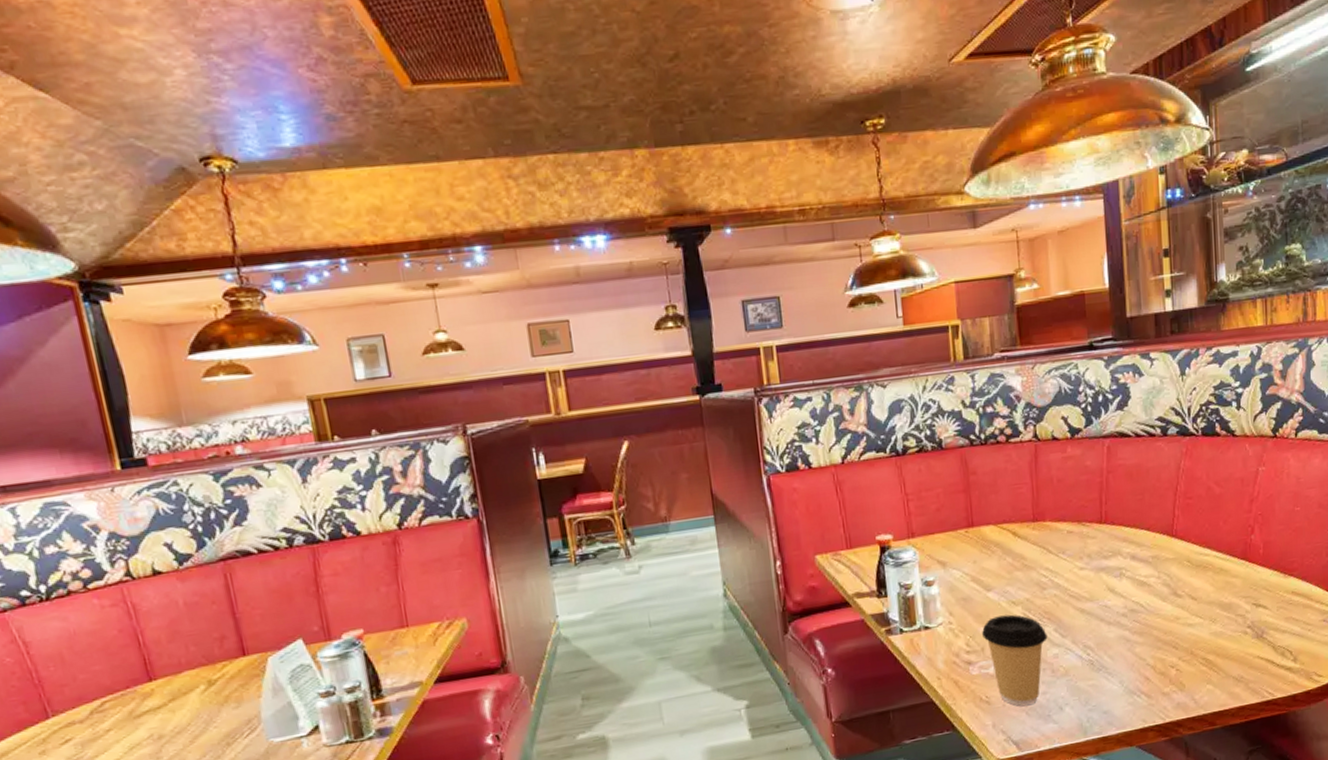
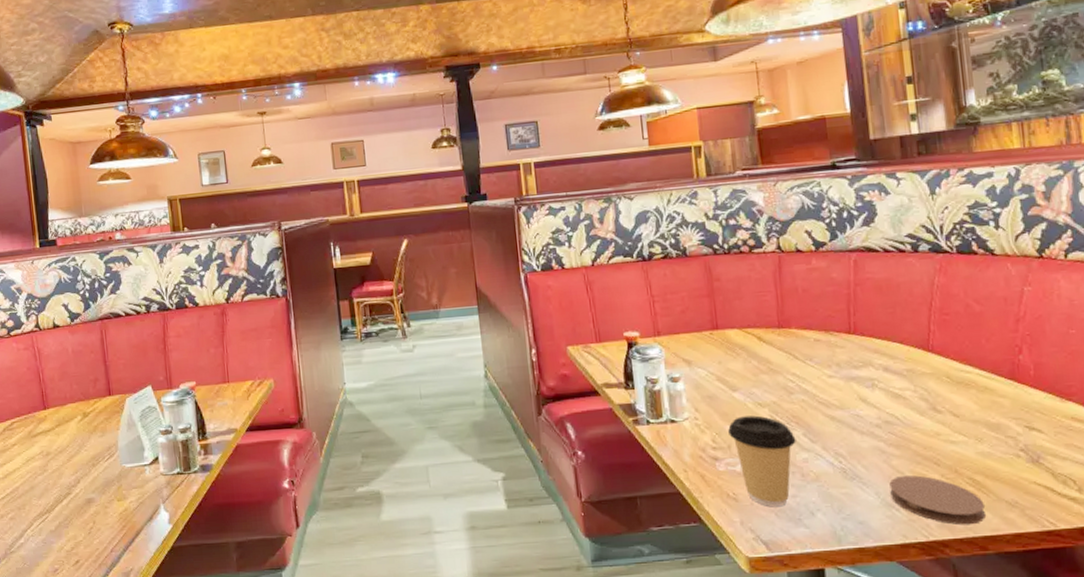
coaster: none [1132,660,1216,705] -> present [889,475,987,525]

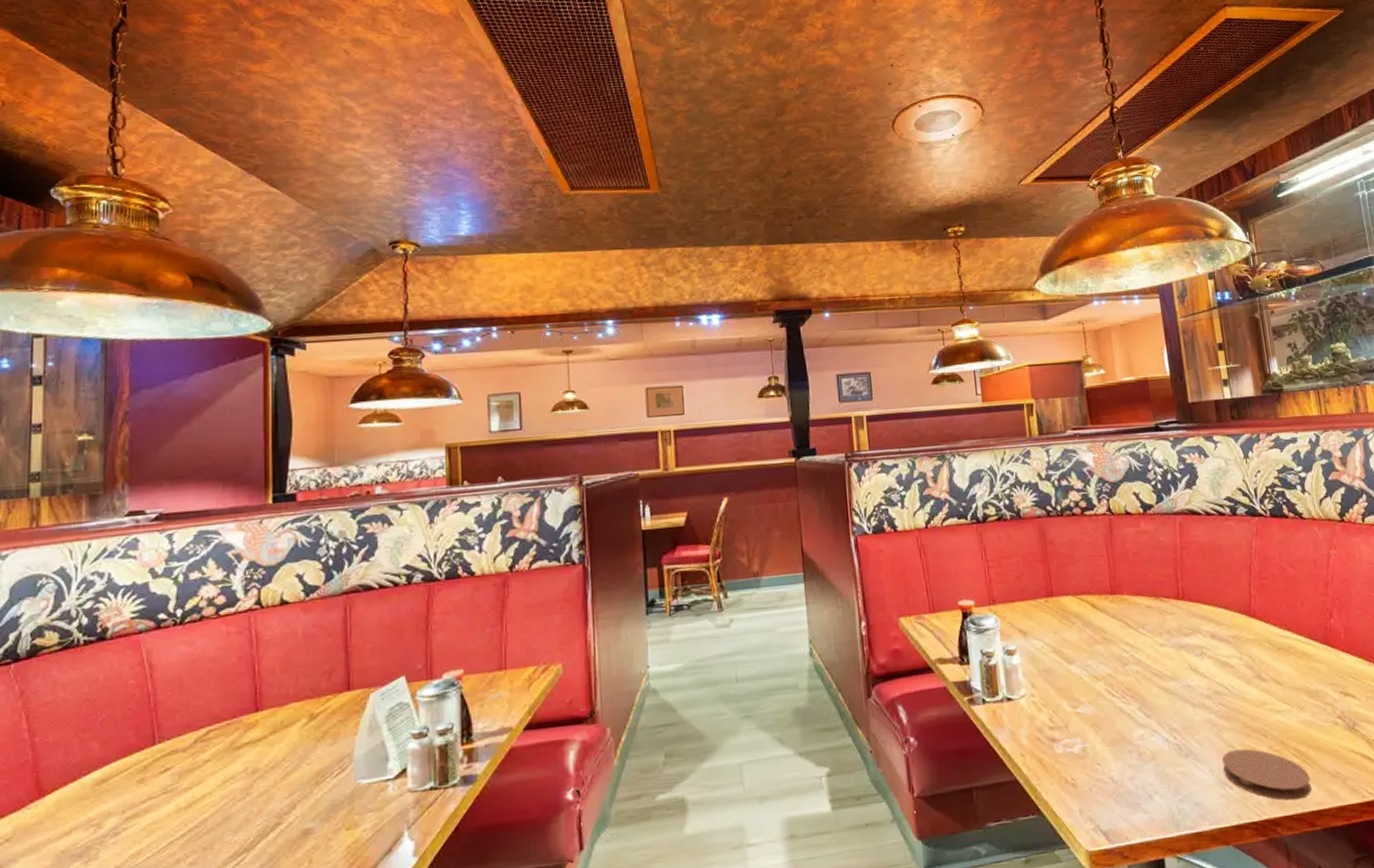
coffee cup: present [728,415,796,507] -> none [1065,689,1132,792]

